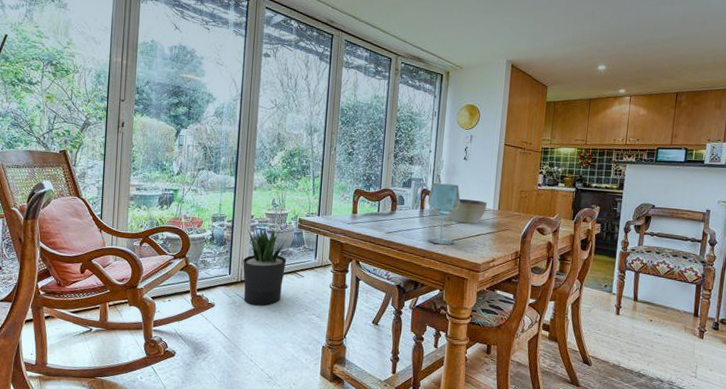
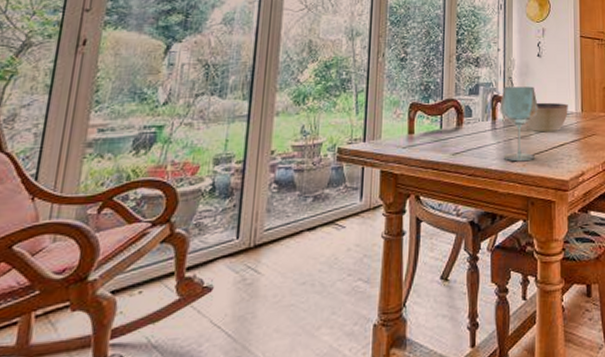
planter: present [243,223,287,306] -> none [257,161,321,280]

